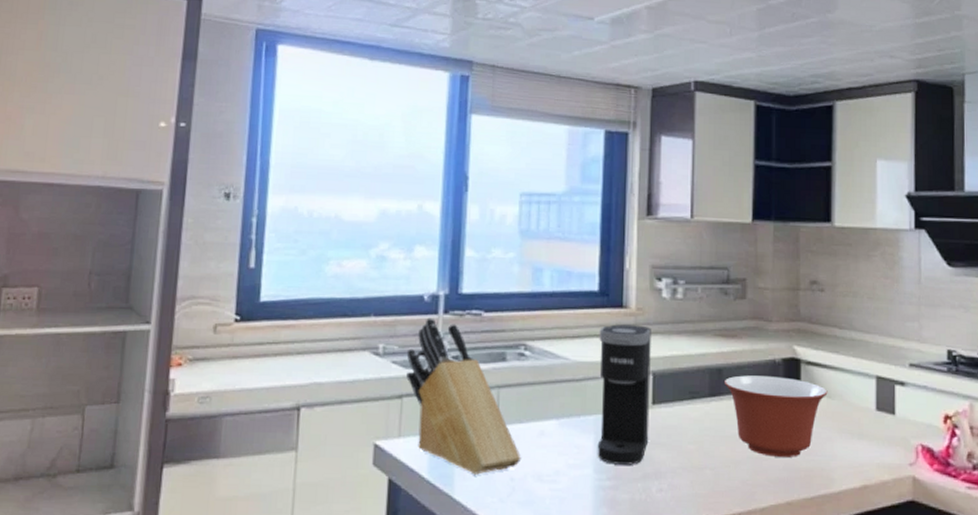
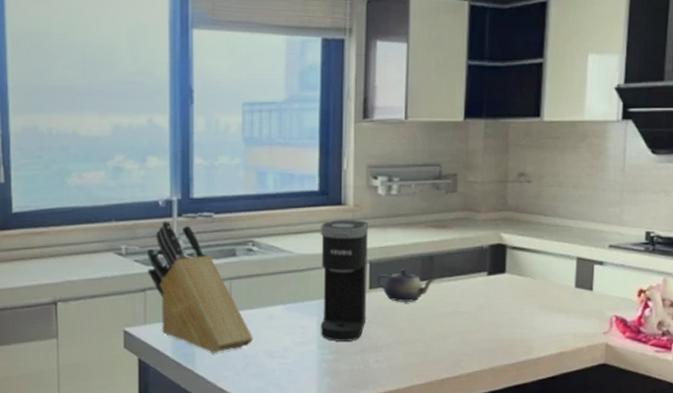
teapot: none [661,382,725,421] -> present [377,268,435,302]
mixing bowl: present [723,375,828,457] -> none [434,261,531,330]

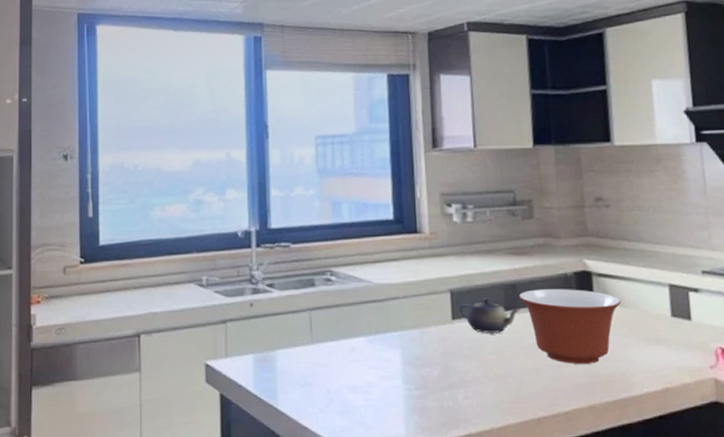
knife block: present [146,220,254,353] -> none [227,251,336,388]
coffee maker: present [320,220,368,341] -> none [397,248,452,376]
mixing bowl: none [434,261,531,330] -> present [518,289,622,364]

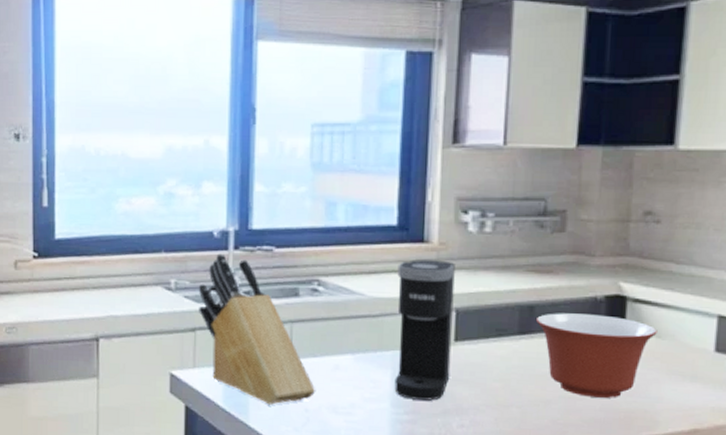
knife block: none [227,251,336,388] -> present [198,253,316,405]
coffee maker: none [397,248,452,376] -> present [394,259,455,401]
teapot: present [459,297,520,333] -> none [464,319,536,359]

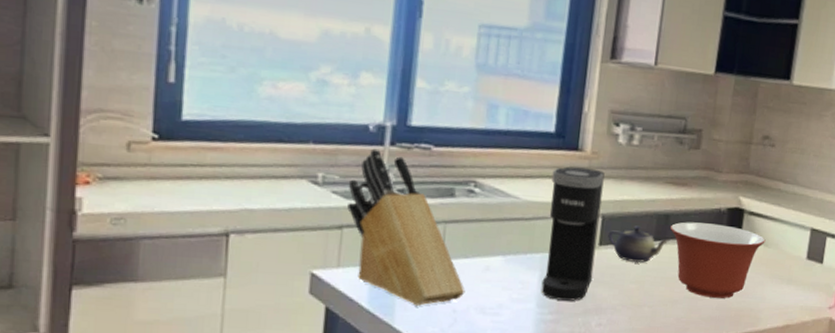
teapot: none [464,319,536,359] -> present [608,225,669,263]

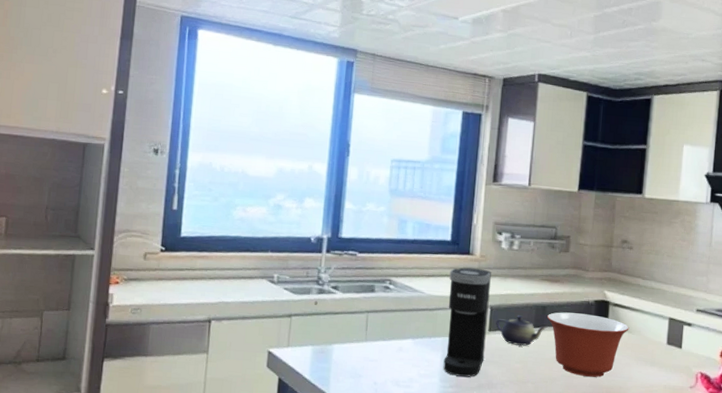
knife block: present [347,148,466,306] -> none [295,255,384,379]

